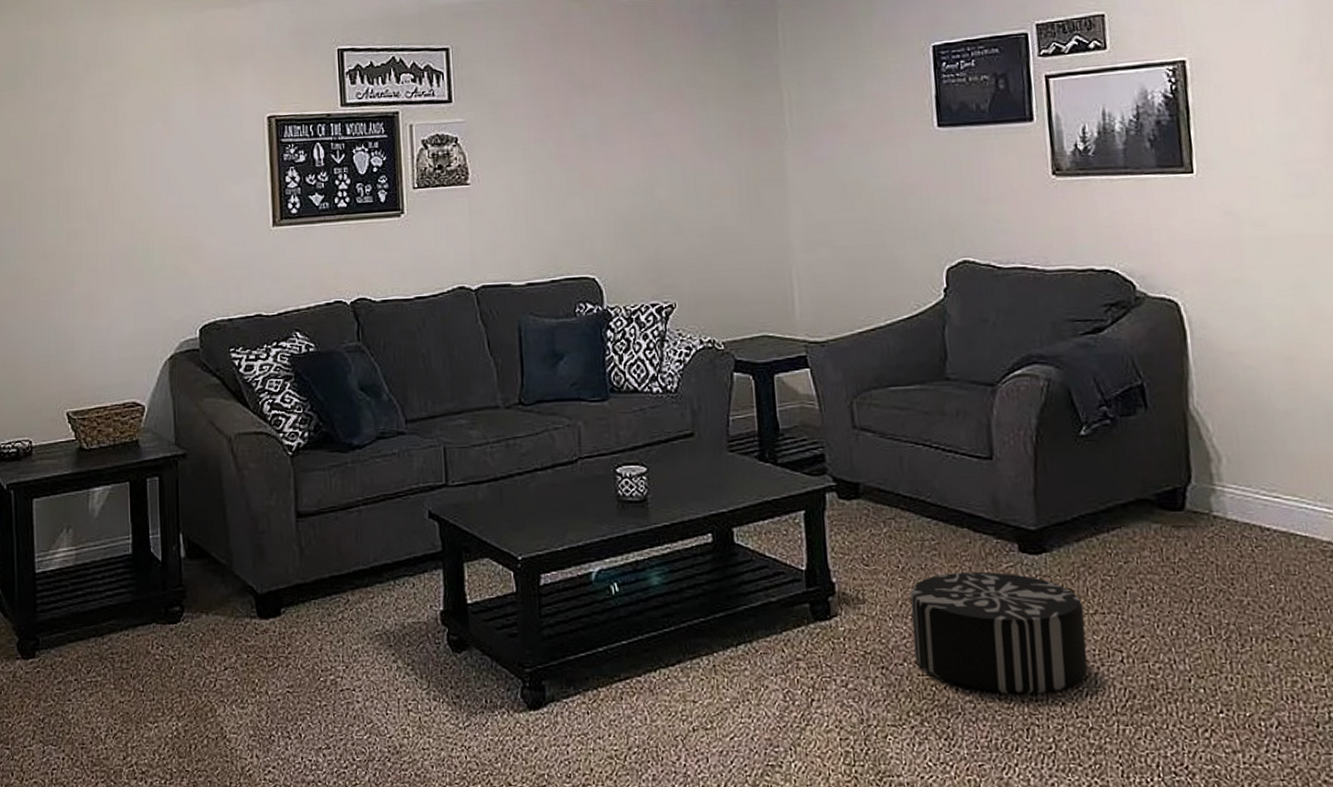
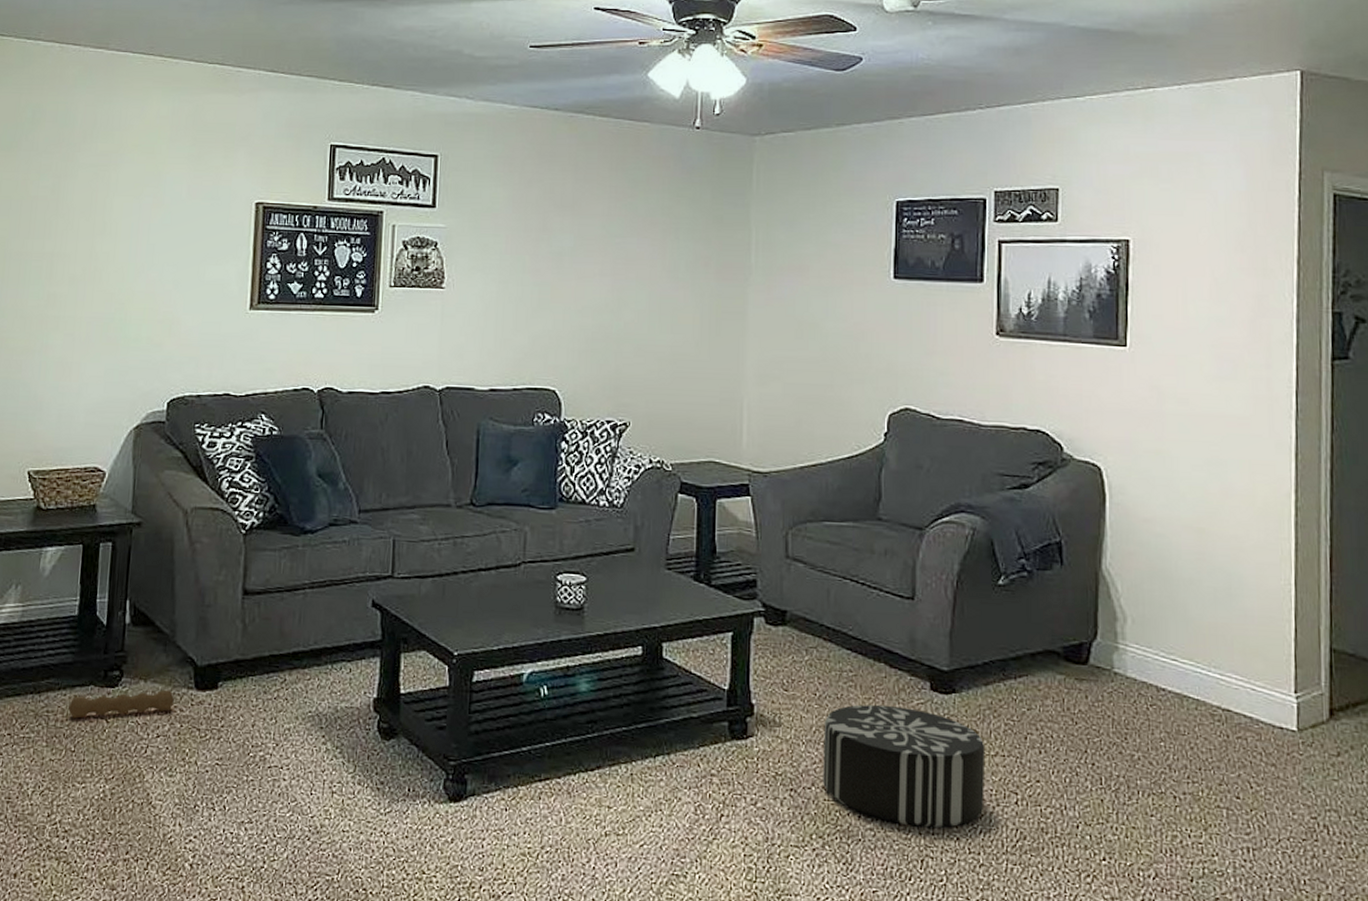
dog toy: none [133,621,239,658] -> present [68,689,175,719]

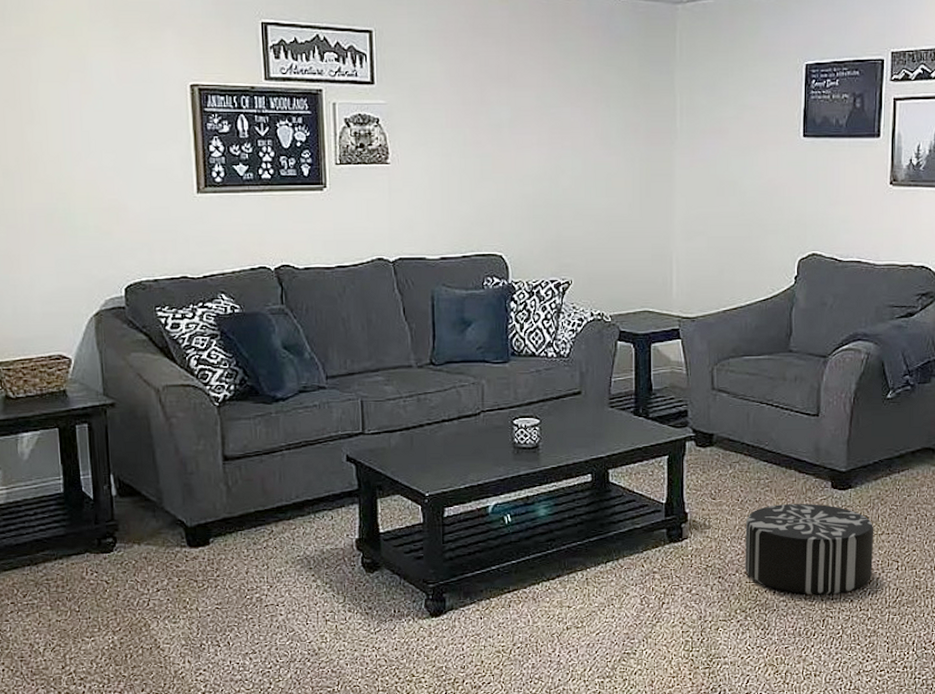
dog toy: present [68,689,175,719] -> none [67,550,170,583]

